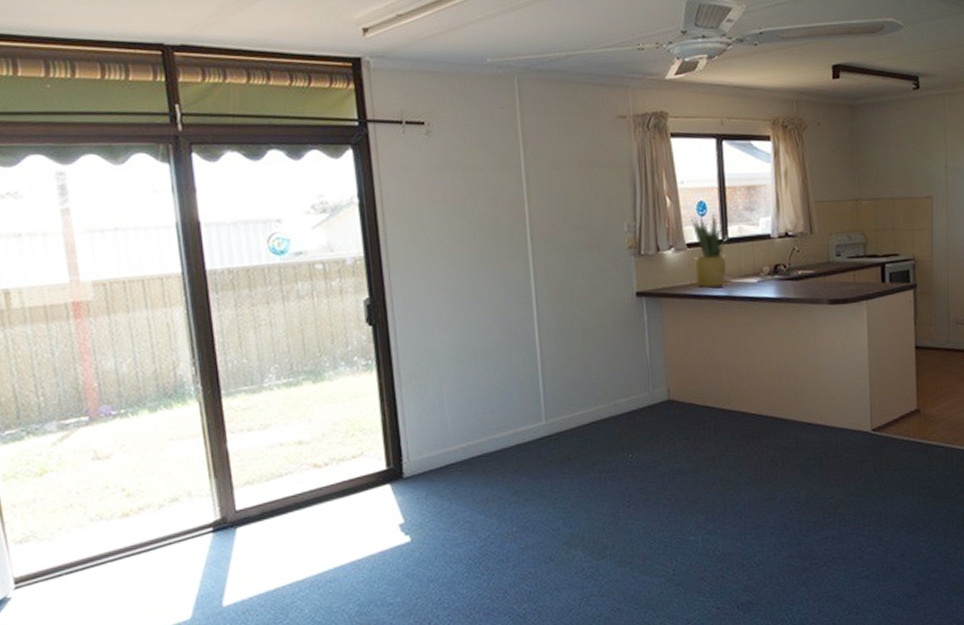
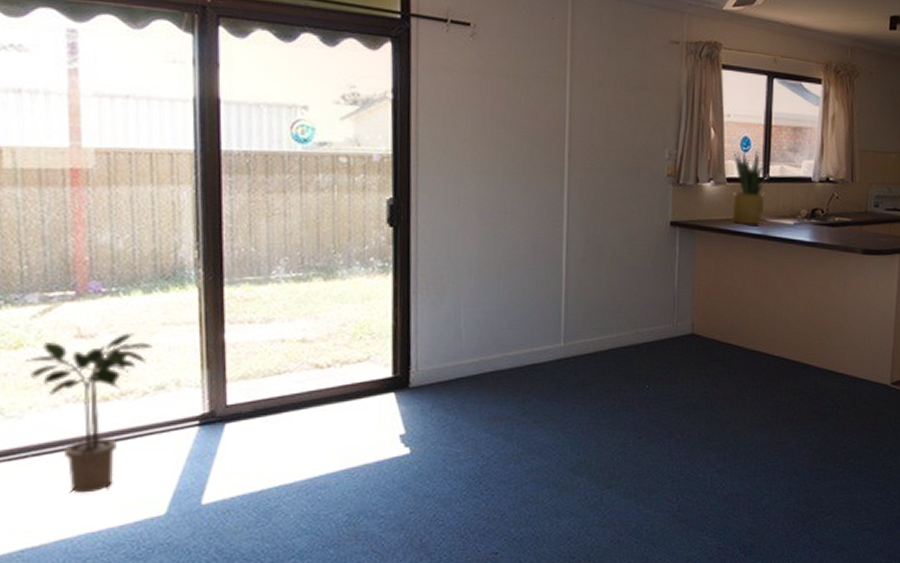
potted plant: none [50,451,163,605] -> present [25,333,152,492]

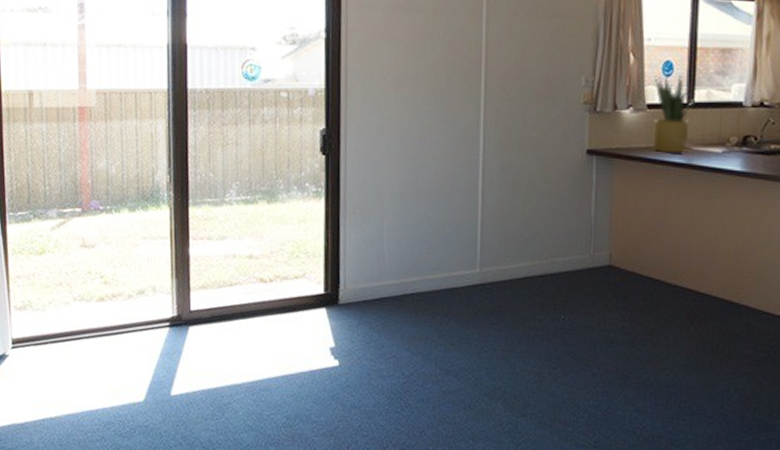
potted plant: present [25,333,152,492] -> none [47,245,136,376]

